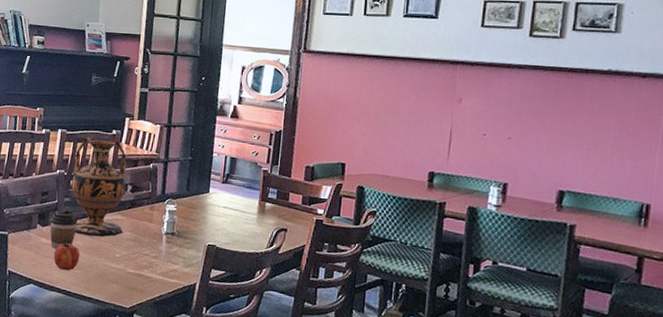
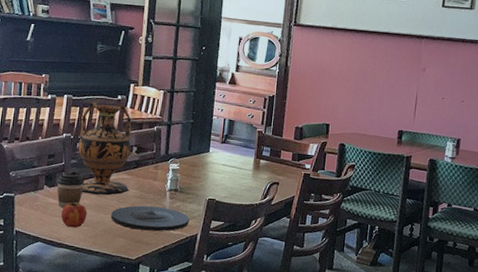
plate: none [104,249,188,279] -> present [111,205,190,232]

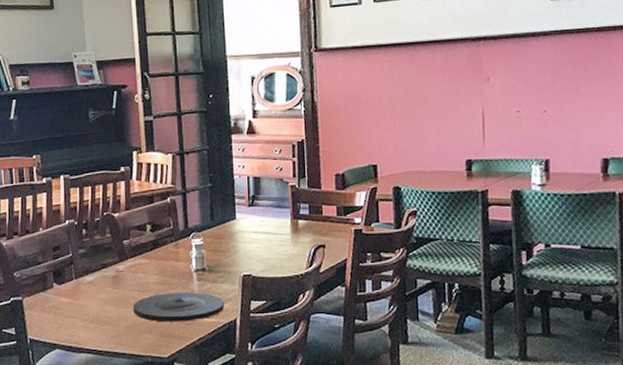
coffee cup: present [56,170,84,208] -> none [66,261,97,307]
fruit: present [61,201,87,228] -> none [76,298,106,329]
vase: present [78,102,132,196] -> none [84,177,149,287]

